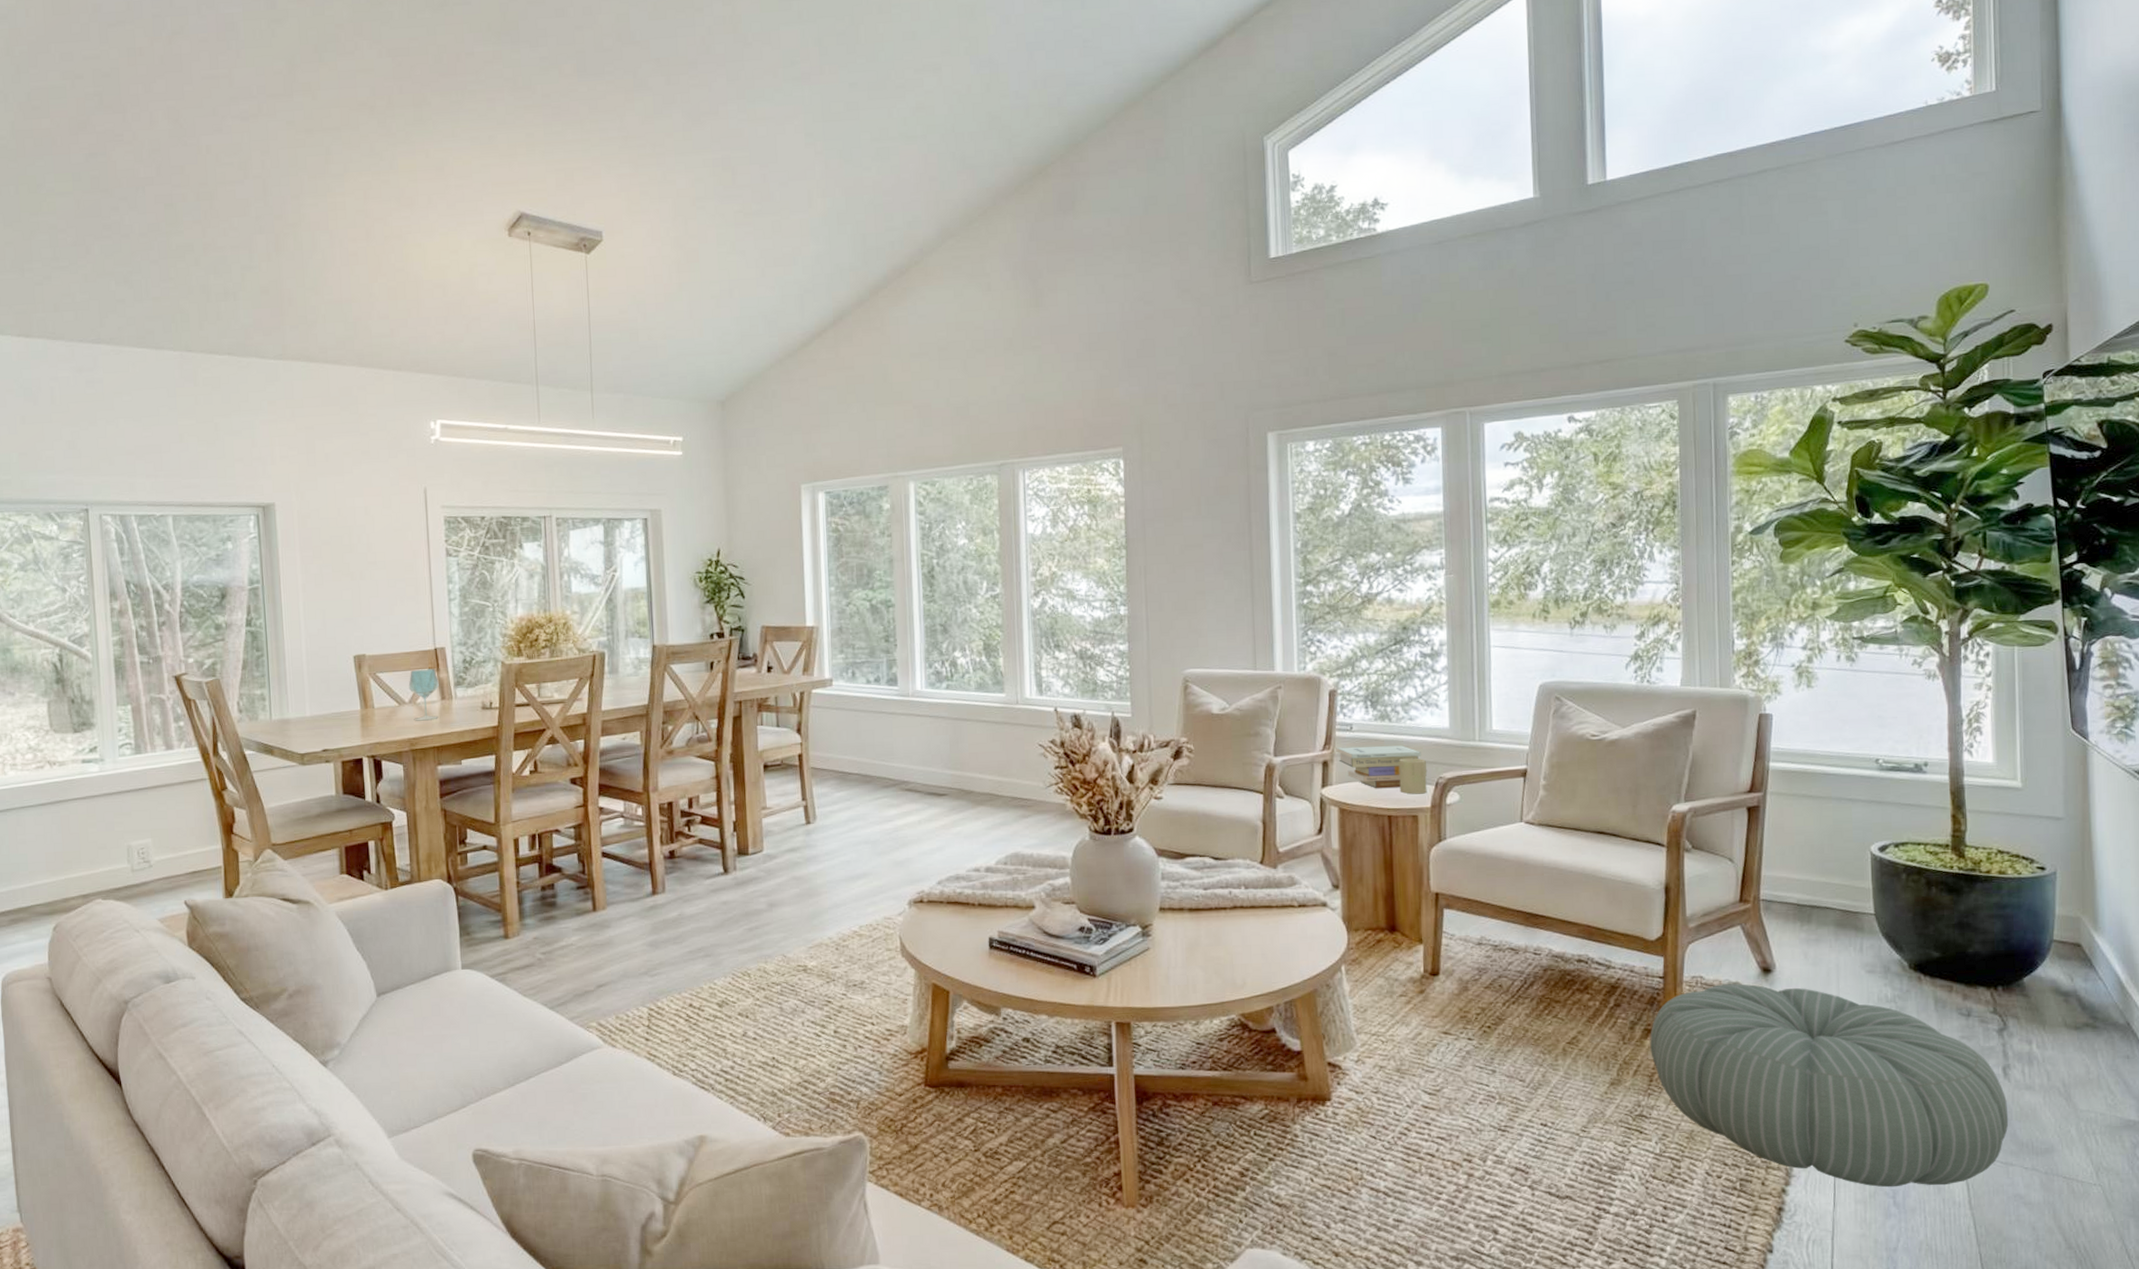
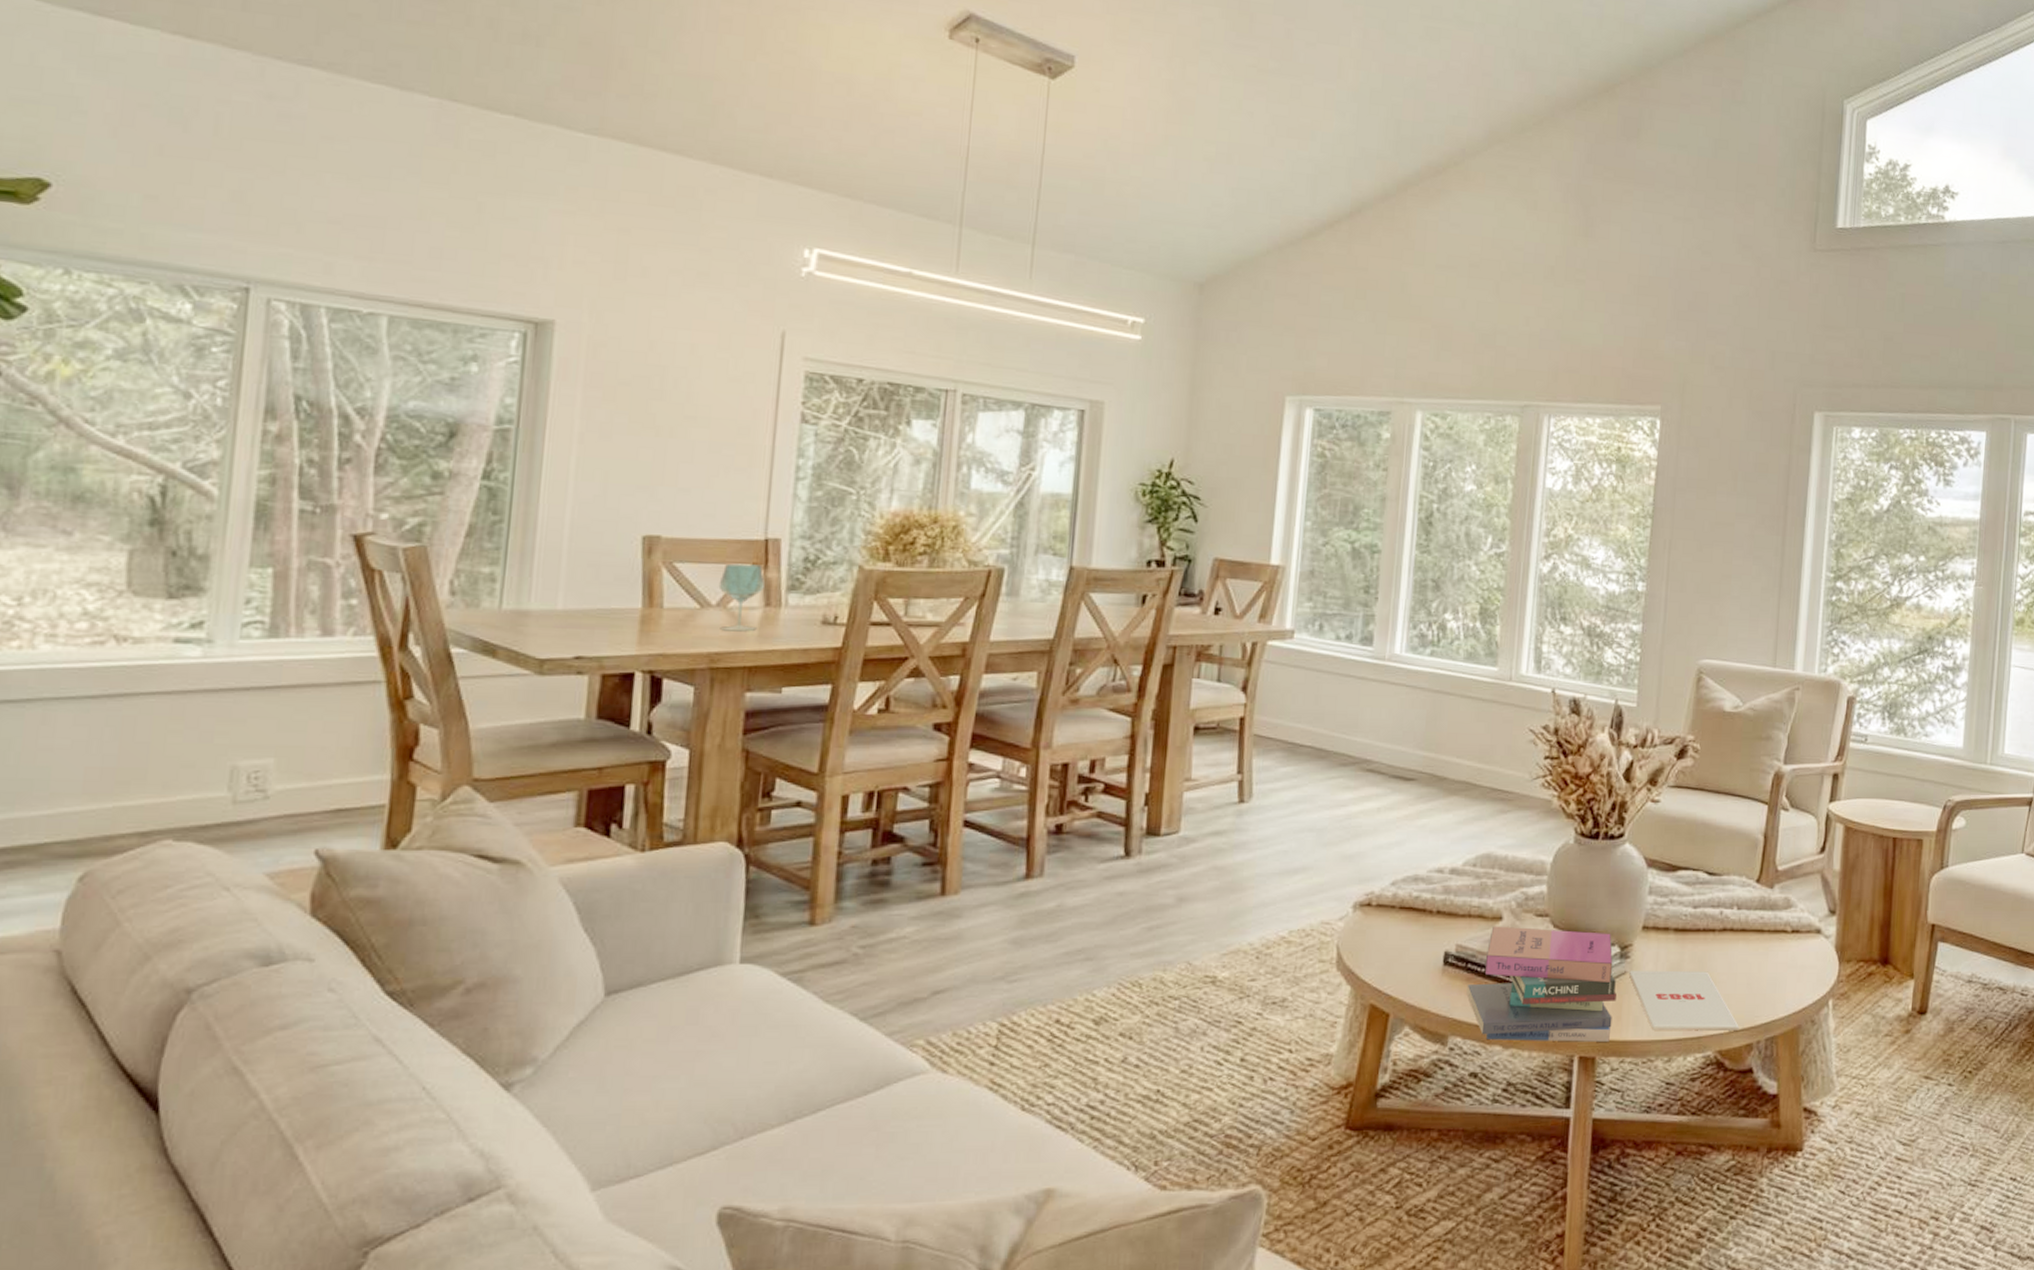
books: none [1011,913,1143,1011] -> present [1466,926,1617,1042]
magazine: none [1151,945,1258,998] -> present [1628,970,1739,1031]
books: present [1336,745,1422,789] -> none [1848,760,1933,808]
candle: present [1398,758,1428,795] -> none [1907,777,1938,817]

